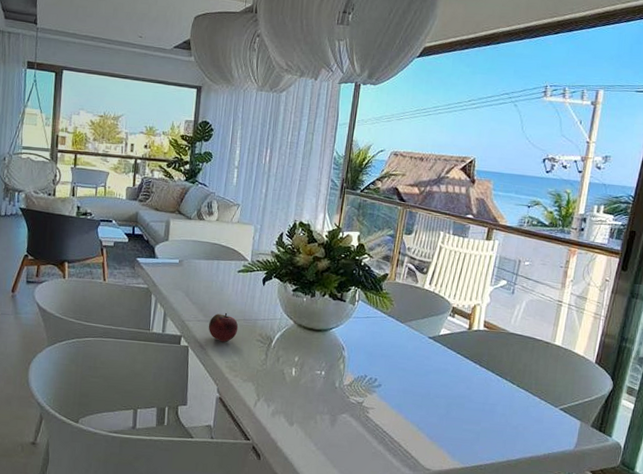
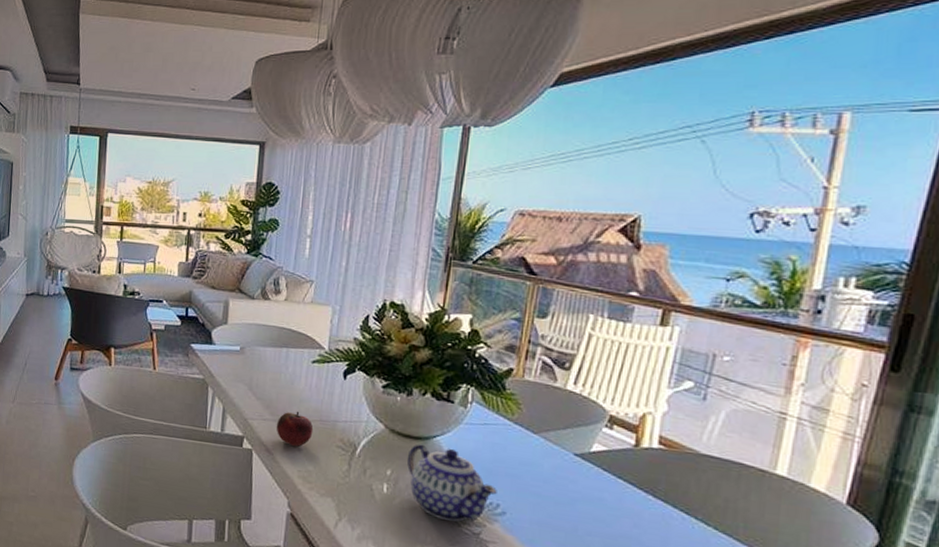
teapot: none [310,335,375,395] -> present [406,443,497,522]

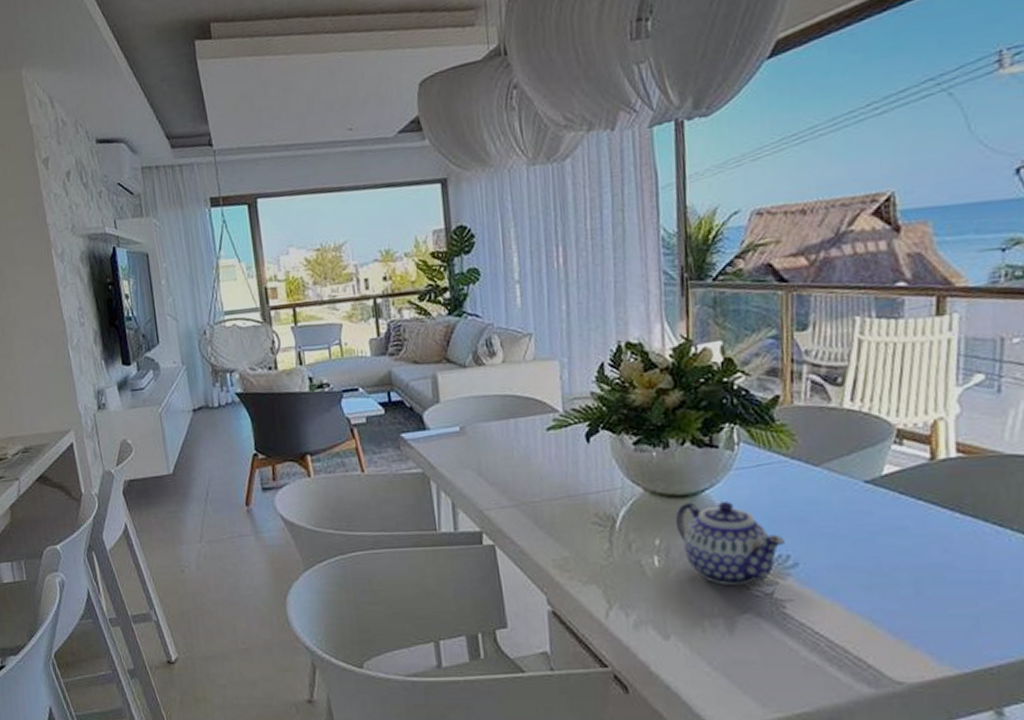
fruit: present [276,411,314,447] -> none [517,490,562,533]

